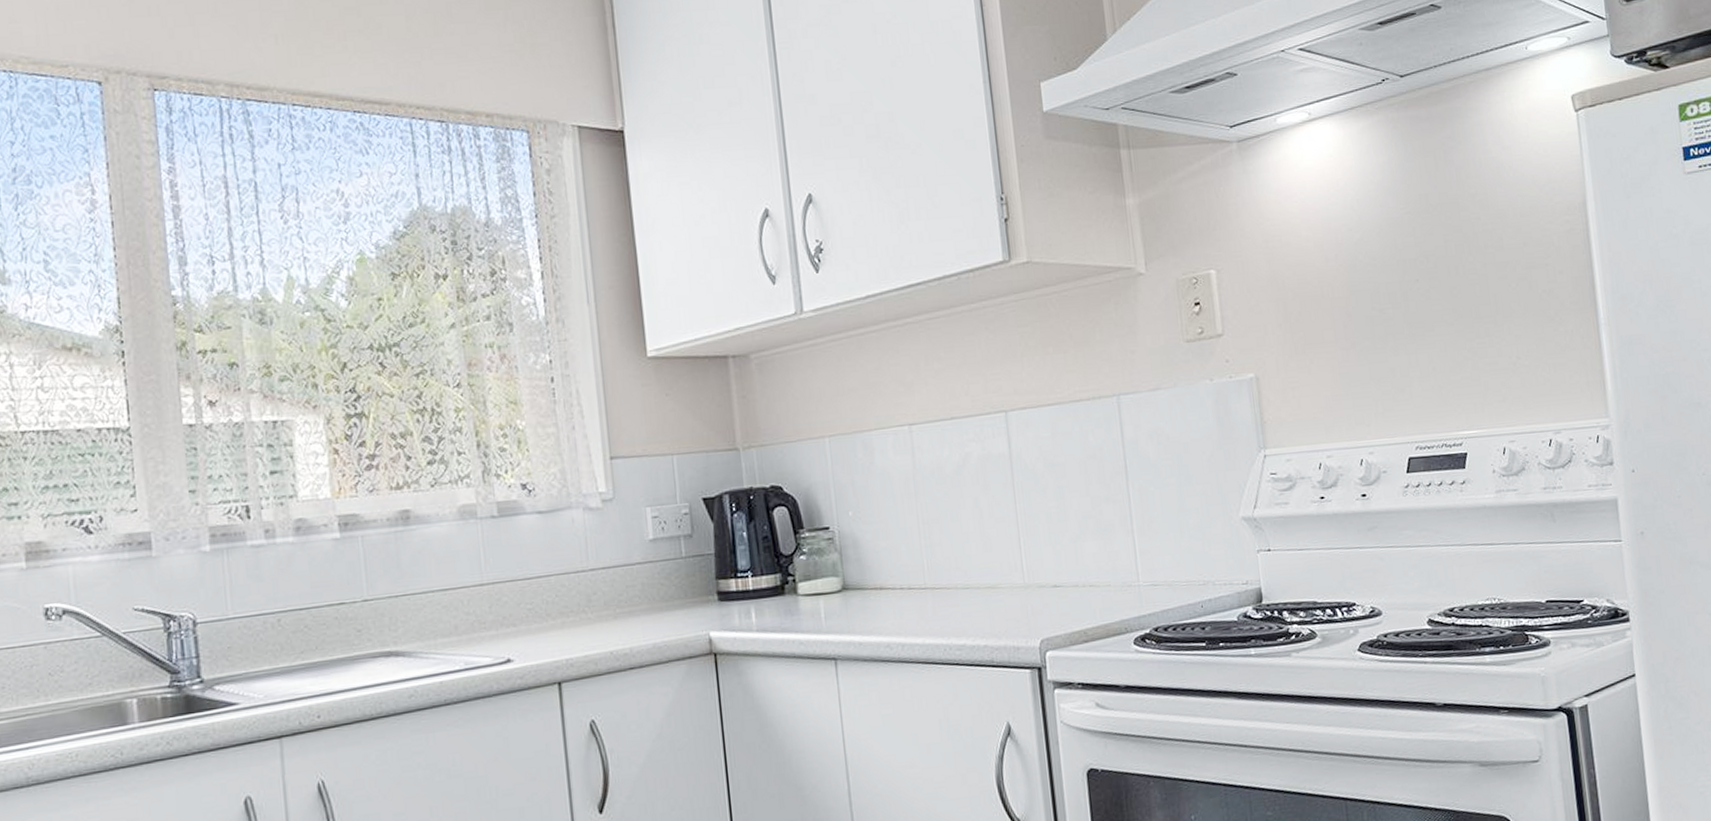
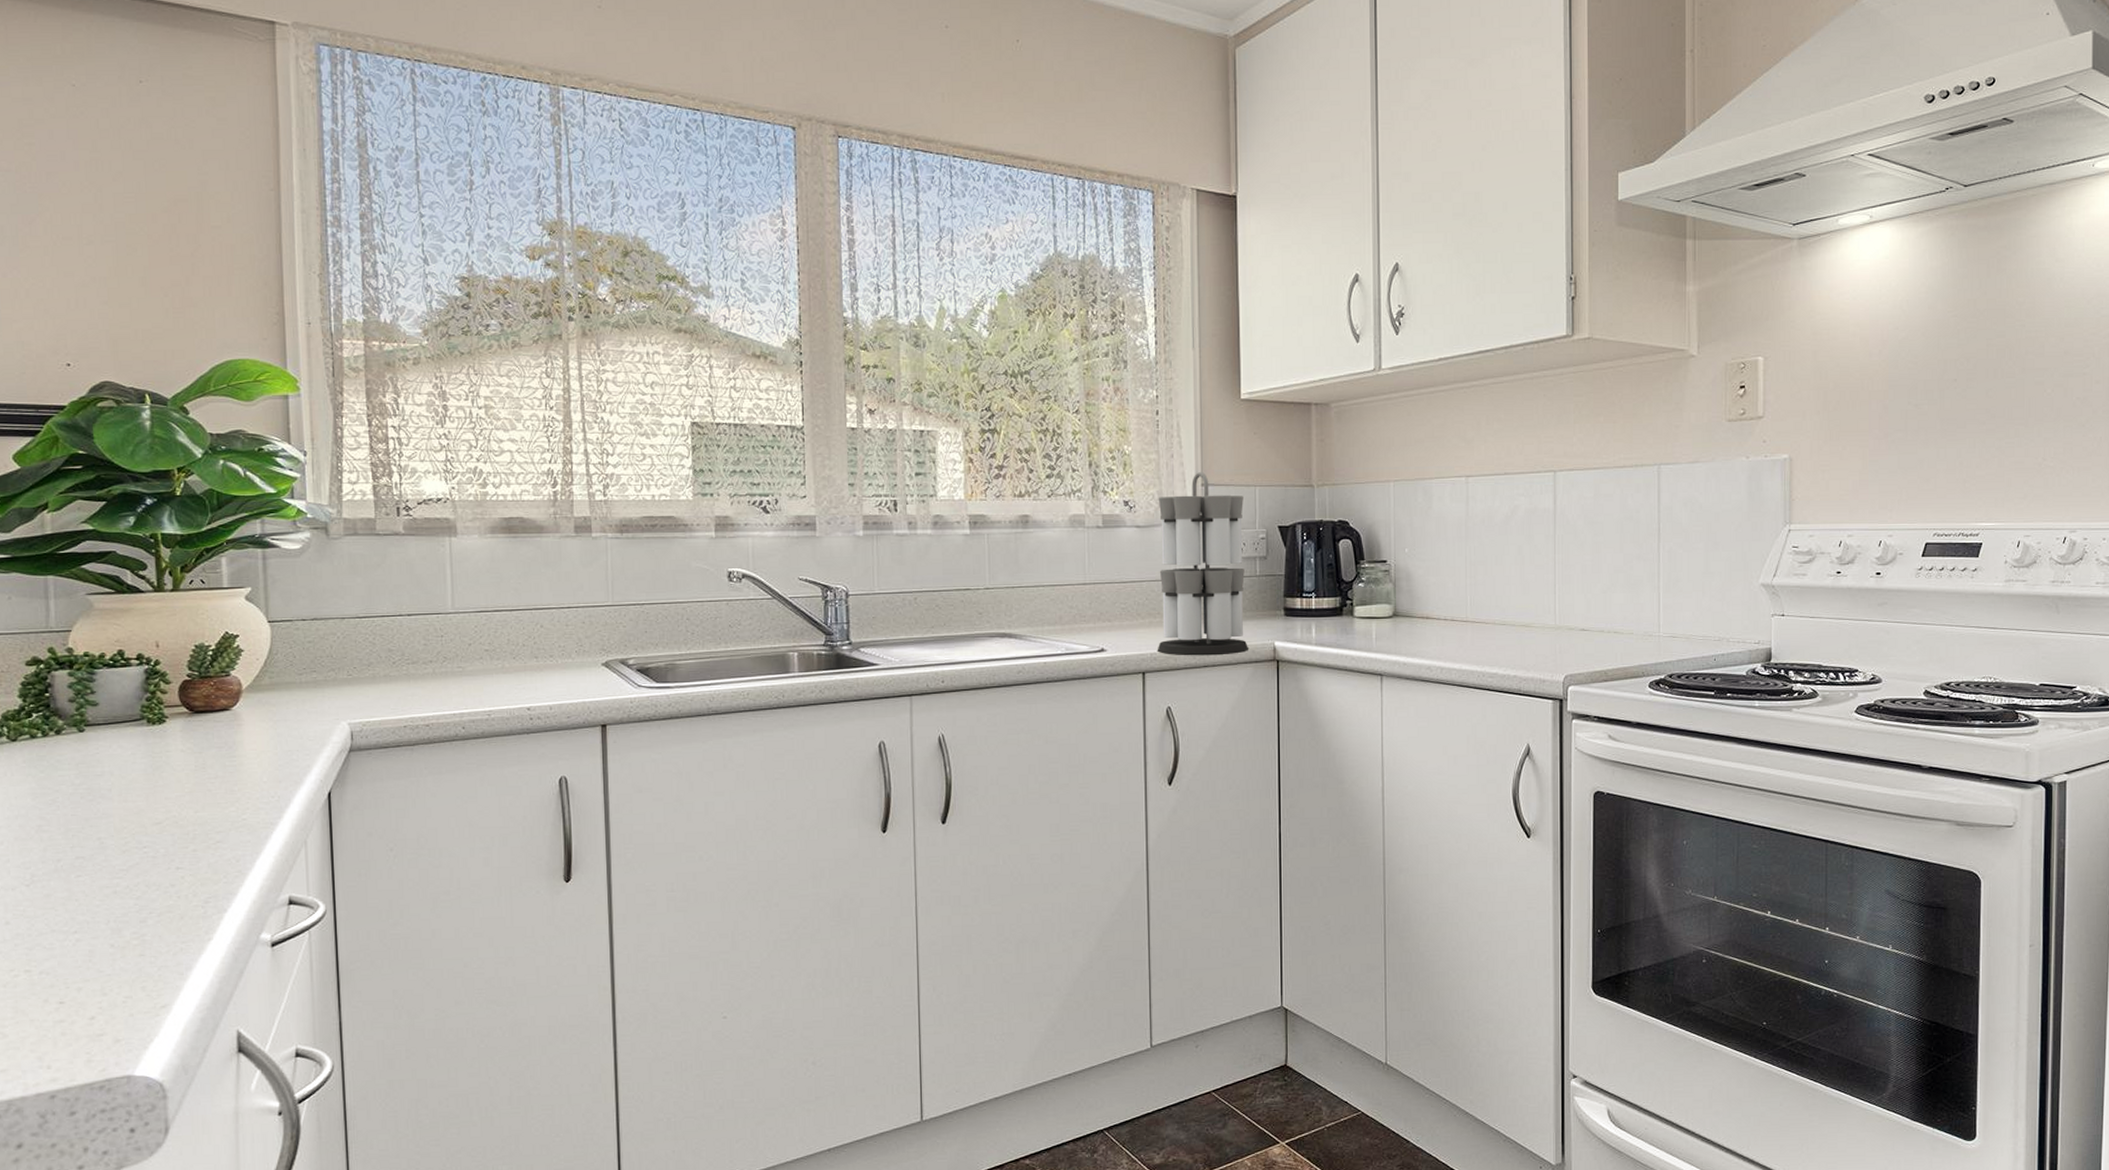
spice rack: none [560,442,680,659] -> present [1157,471,1248,655]

